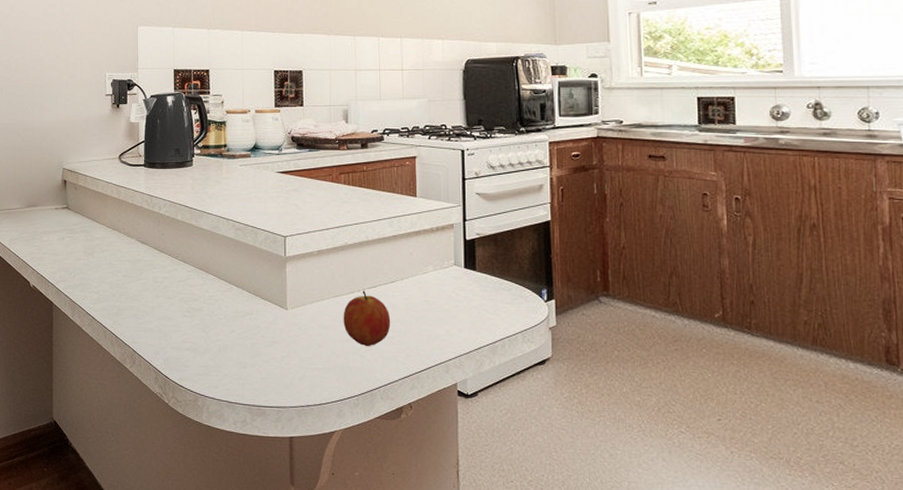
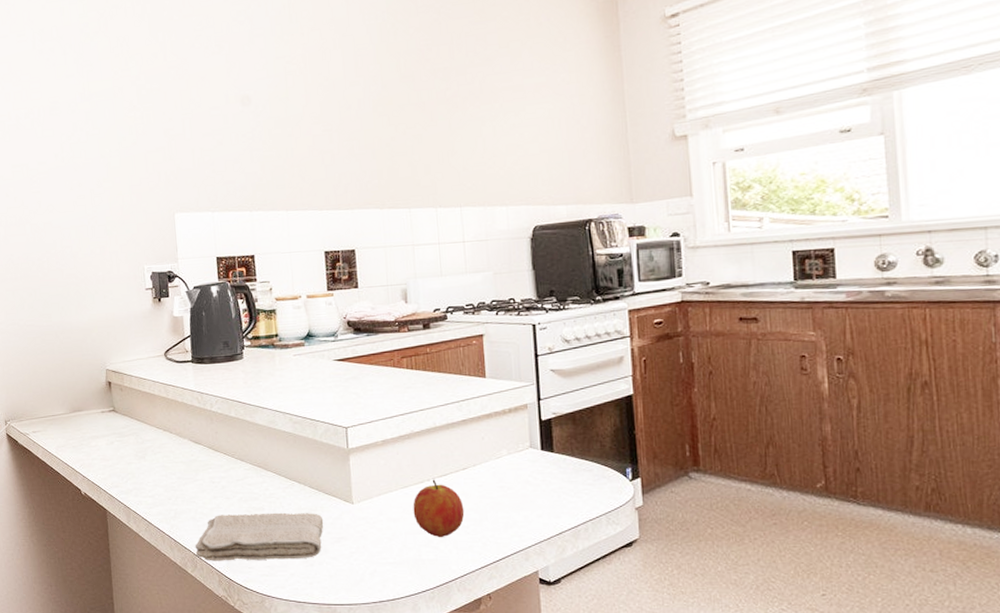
washcloth: none [136,313,259,361] -> present [196,512,324,561]

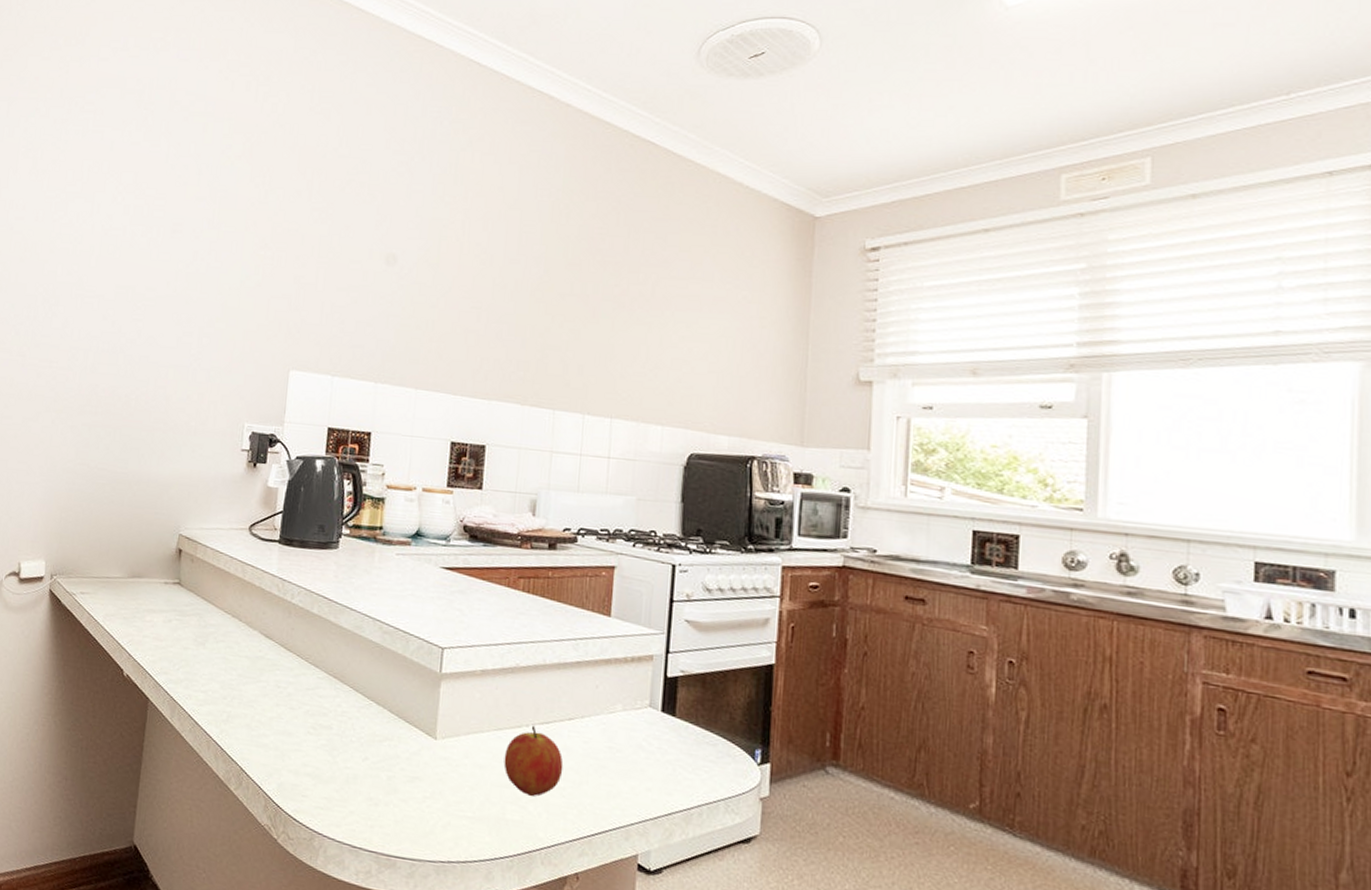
washcloth: present [196,512,324,561] -> none [244,726,399,796]

